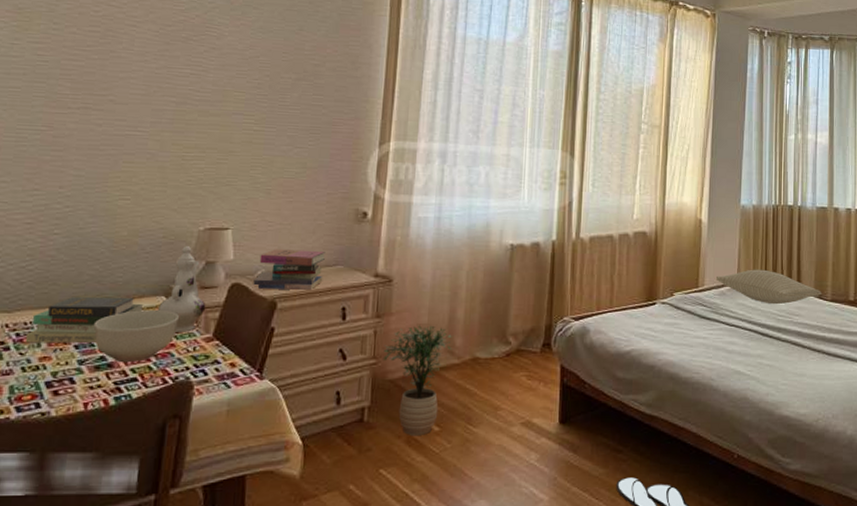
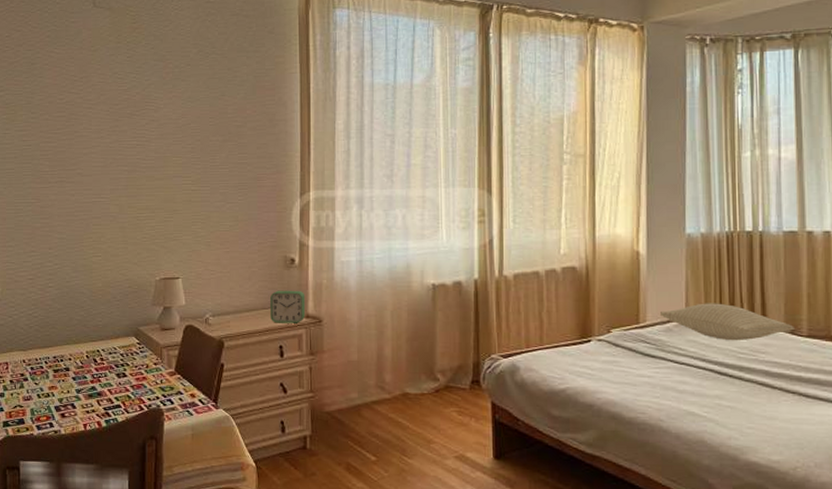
books: present [25,297,142,344] -> none [37,337,119,376]
bowl: present [93,310,179,363] -> none [84,349,147,393]
ewer: present [157,245,206,332] -> none [130,293,167,367]
books: present [253,249,325,290] -> none [203,295,261,330]
alarm clock: none [334,246,376,283] -> present [270,290,306,324]
potted plant: present [383,325,454,435] -> none [319,362,384,464]

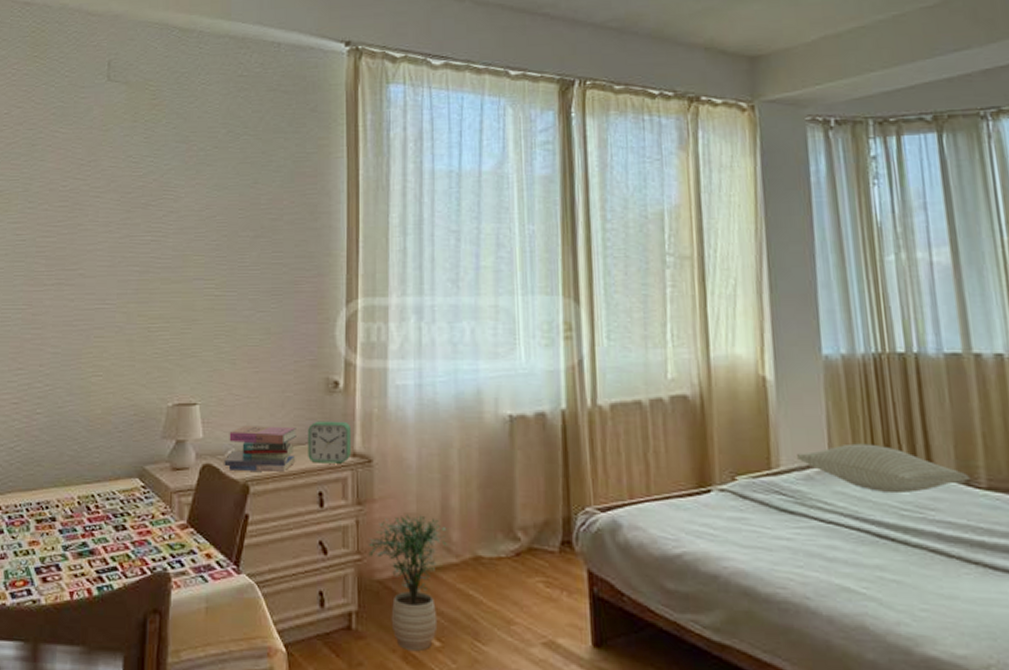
books: none [203,295,261,330] -> present [224,425,296,472]
potted plant: none [319,362,384,464] -> present [368,514,451,651]

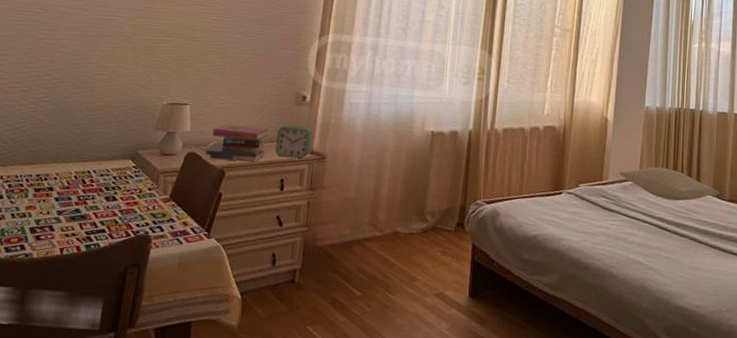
potted plant: present [368,514,451,651] -> none [314,199,377,298]

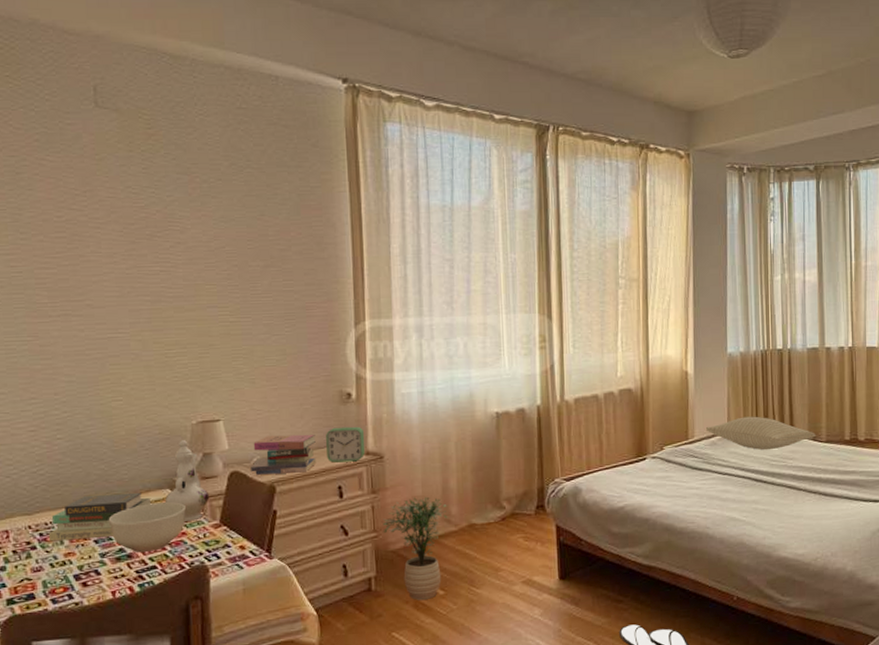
books: none [15,156,113,197] -> present [48,492,150,542]
bowl: none [71,171,142,216] -> present [108,502,186,553]
ewer: none [124,116,166,193] -> present [164,439,210,521]
potted plant: none [314,199,377,298] -> present [382,496,450,600]

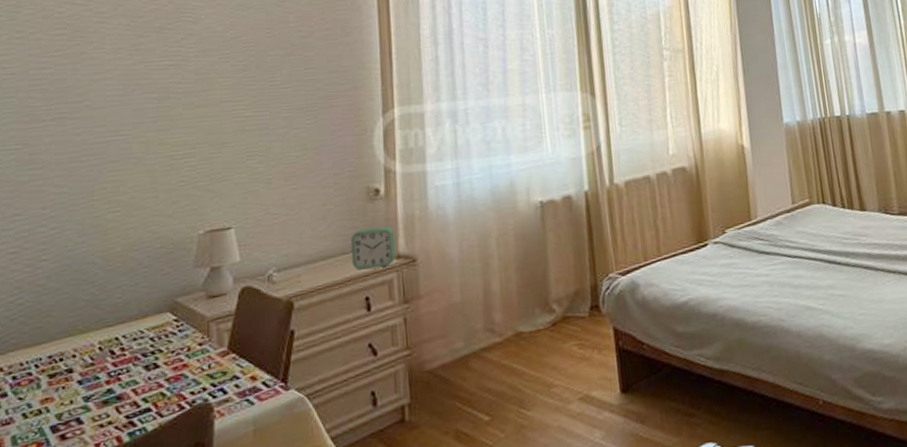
books: present [48,492,150,542] -> none [23,318,147,386]
bowl: present [108,502,186,553] -> none [96,328,188,394]
ewer: present [164,439,210,521] -> none [163,252,217,351]
books: present [250,434,317,475] -> none [265,238,341,289]
potted plant: present [382,496,450,600] -> none [416,303,494,430]
pillow: present [706,416,816,451] -> none [769,190,887,228]

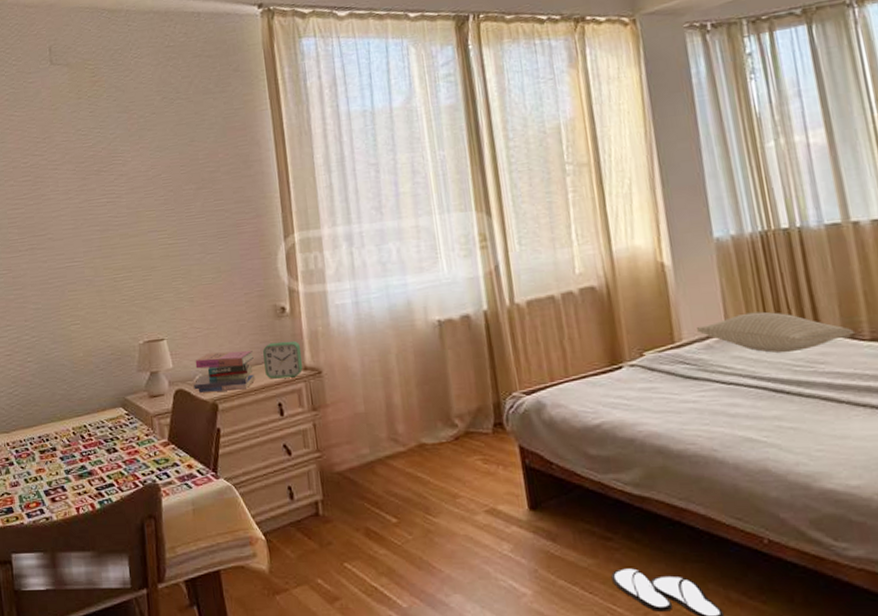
books: none [265,238,341,289] -> present [193,350,256,393]
pillow: none [769,190,887,228] -> present [697,311,854,354]

